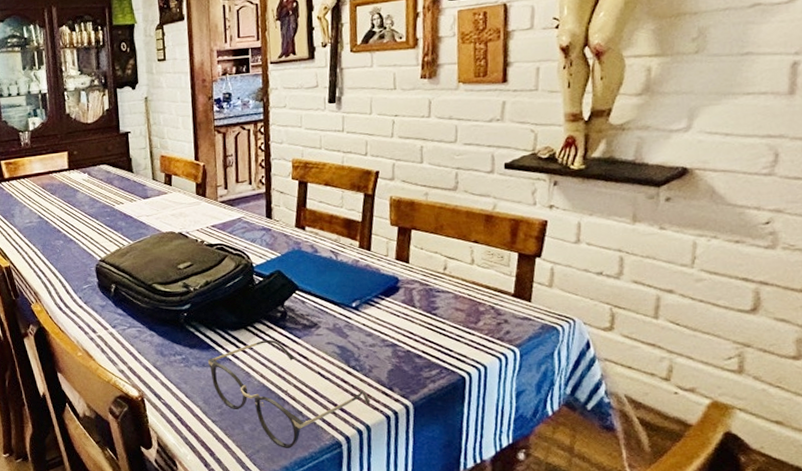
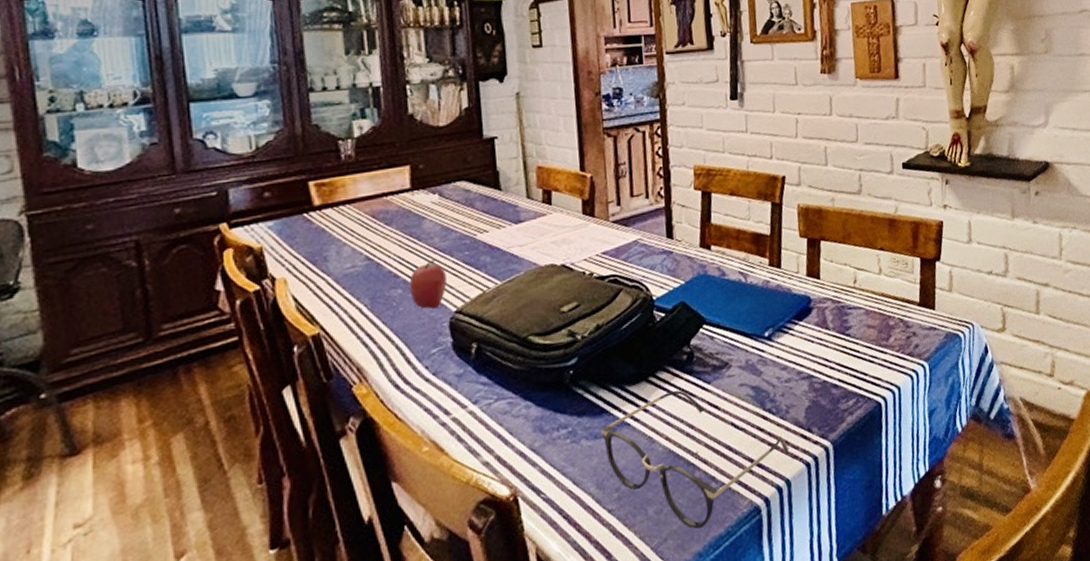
fruit: none [68,221,94,256] -> present [409,259,447,309]

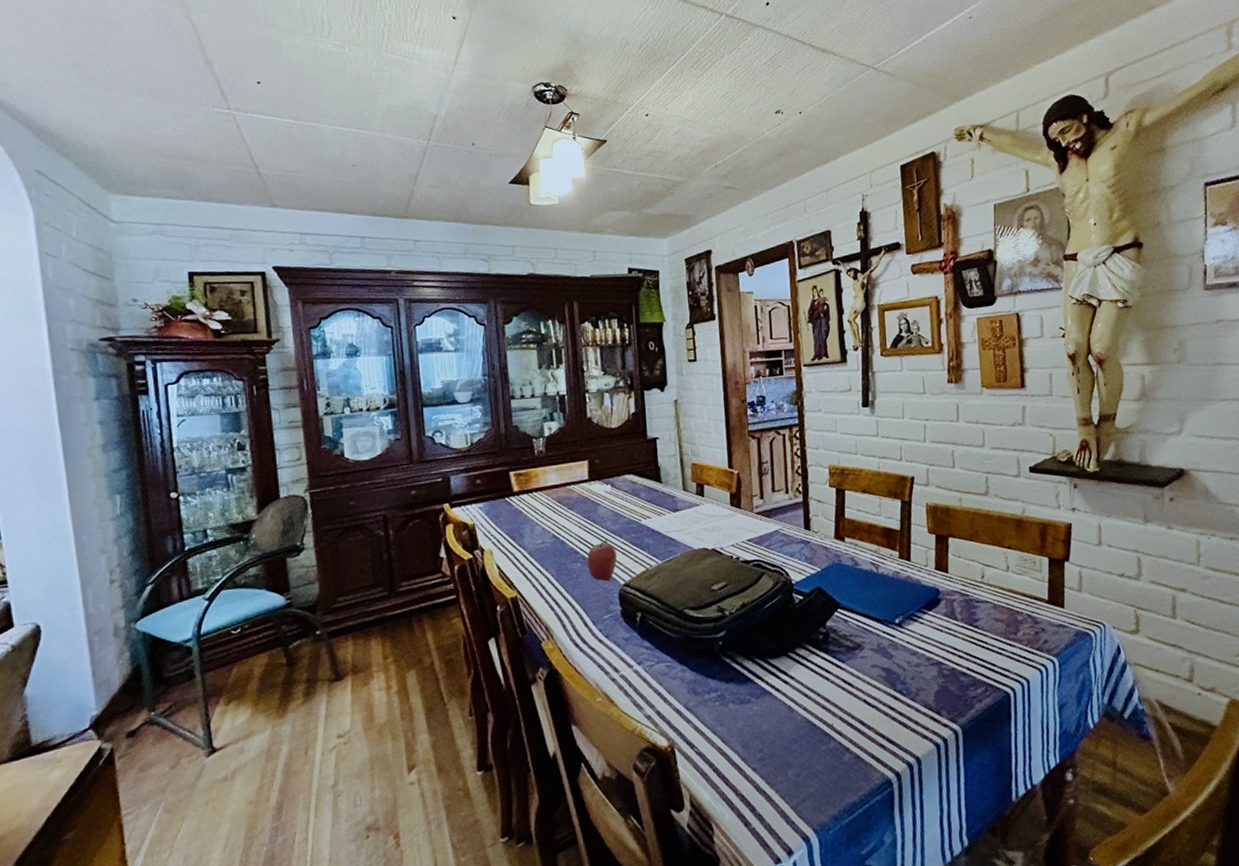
eyeglasses: present [600,390,789,529] -> none [745,666,920,794]

